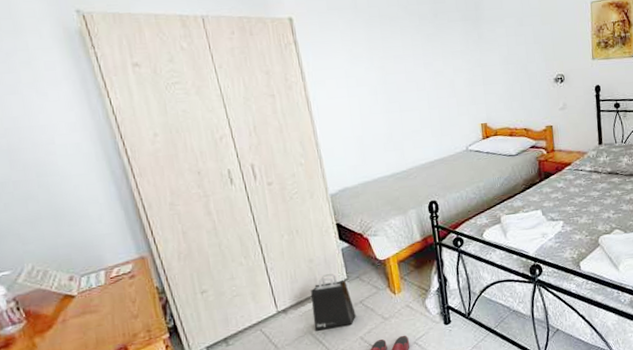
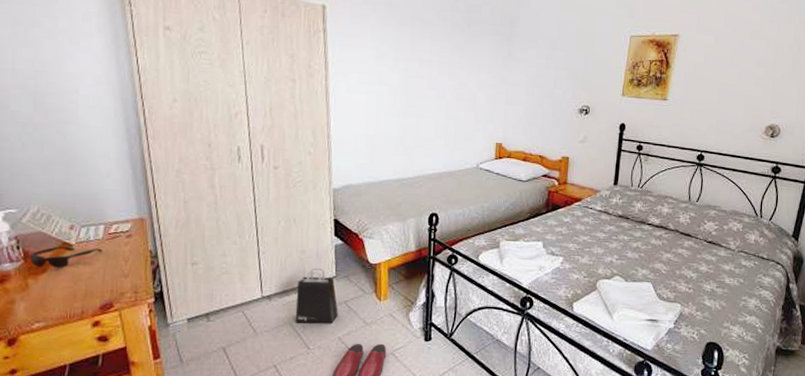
sunglasses: none [31,294,107,325] -> present [29,246,102,268]

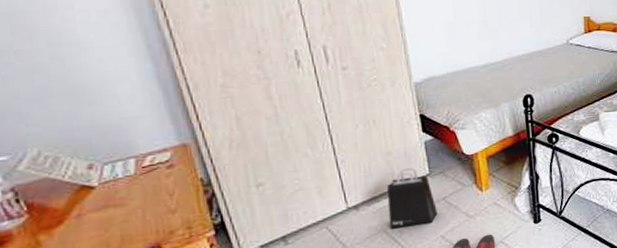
sunglasses: present [29,246,102,268] -> none [34,185,137,220]

